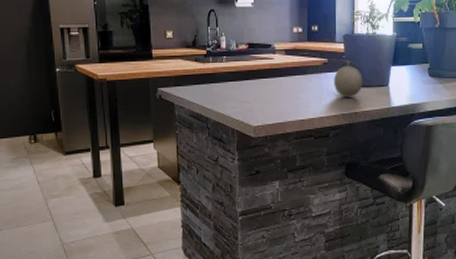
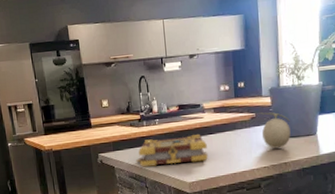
book: none [199,76,276,106] -> present [136,134,208,167]

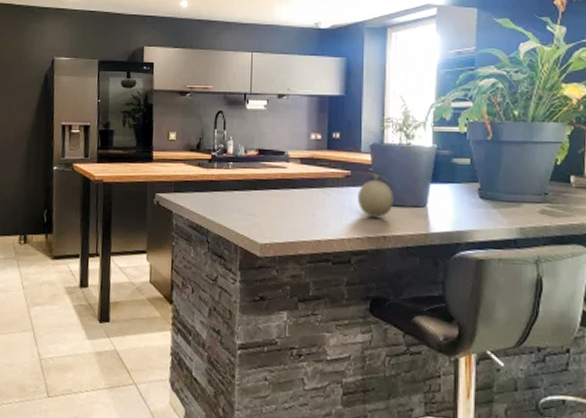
book: present [136,134,208,167] -> none [199,184,288,221]

